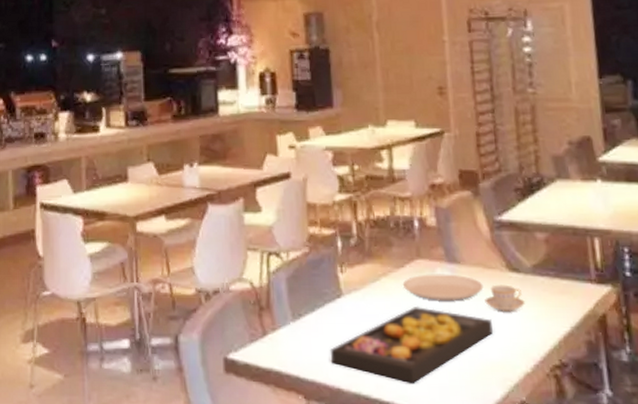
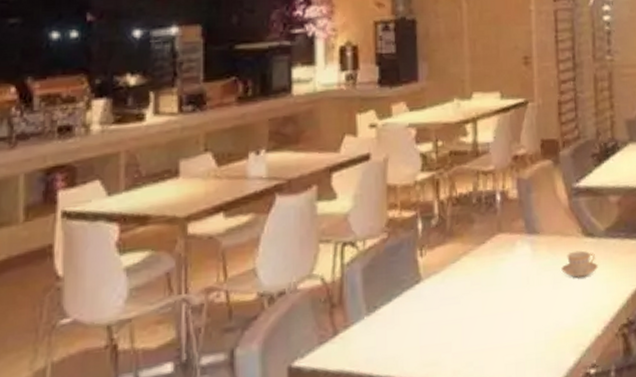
food tray: present [330,305,494,383] -> none [406,282,569,364]
plate: present [402,274,484,302] -> none [483,245,561,275]

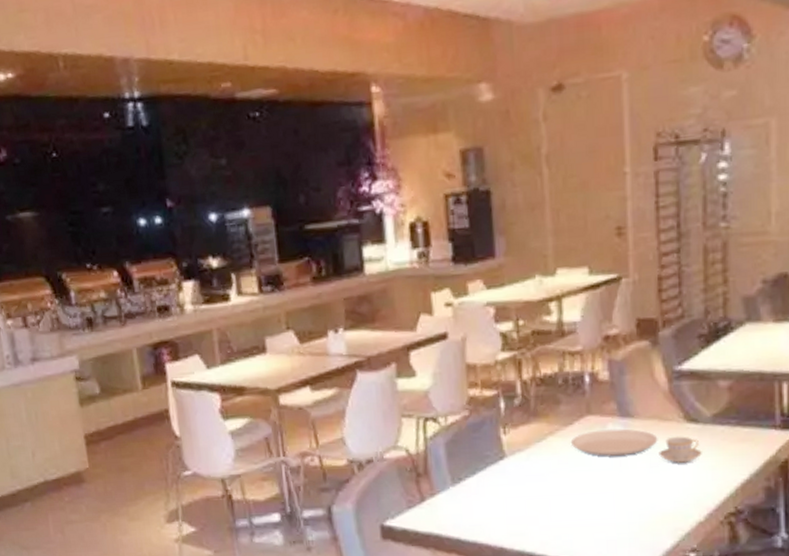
plate: none [483,245,561,275] -> present [570,428,658,457]

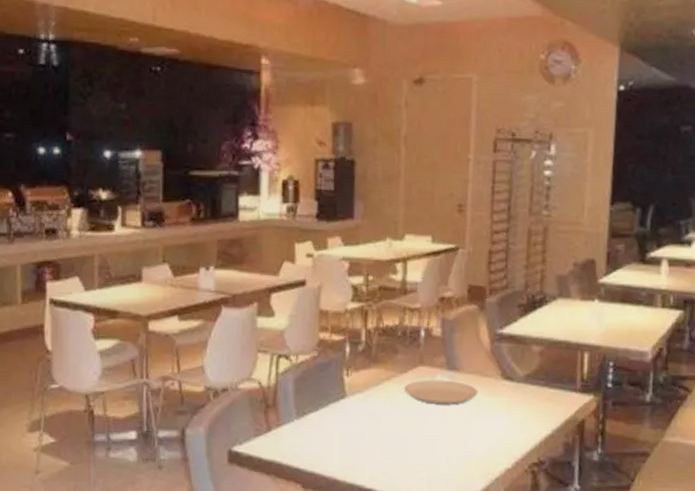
teacup: present [659,436,702,464] -> none [478,391,514,416]

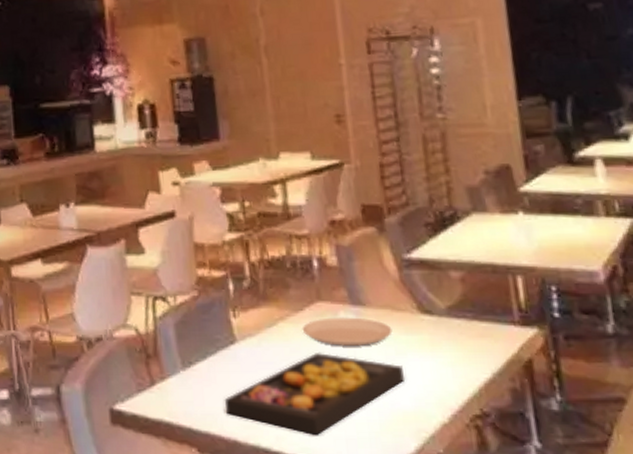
food tray: none [329,408,483,476] -> present [224,352,406,435]

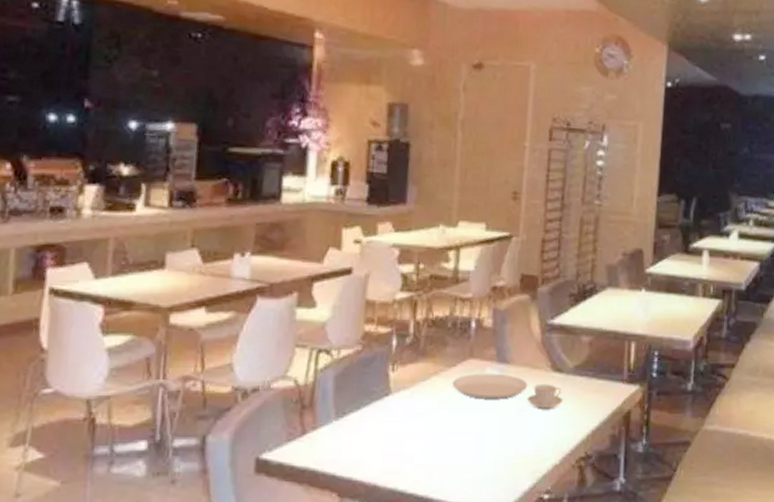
food tray: present [224,352,406,435] -> none [370,403,532,478]
teacup: none [394,328,440,358] -> present [527,384,563,410]

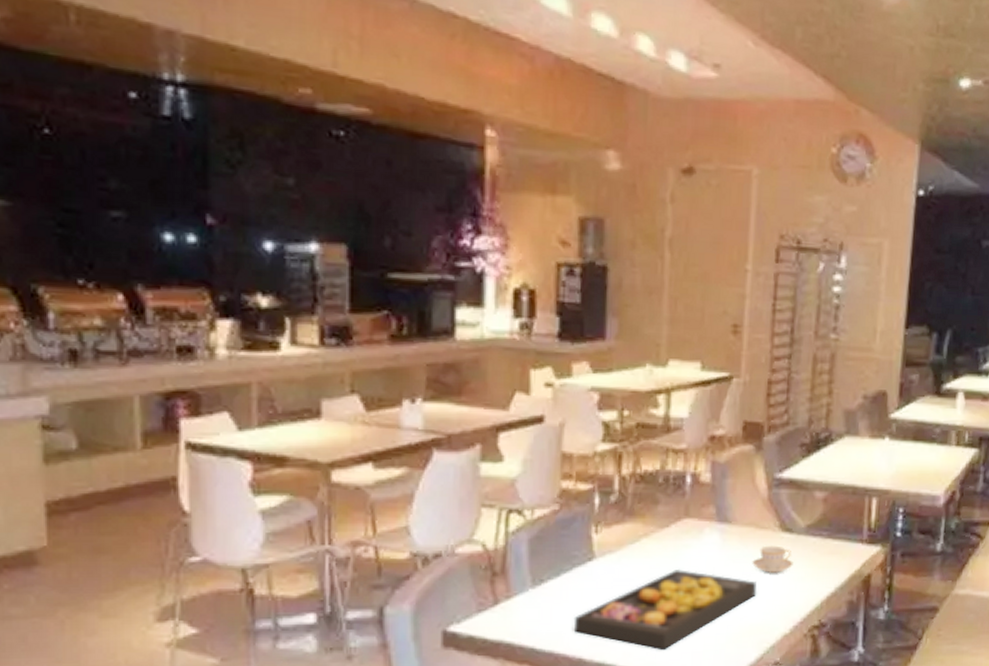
food tray: none [370,403,532,478] -> present [573,568,758,650]
plate: present [452,373,528,400] -> none [665,534,753,564]

